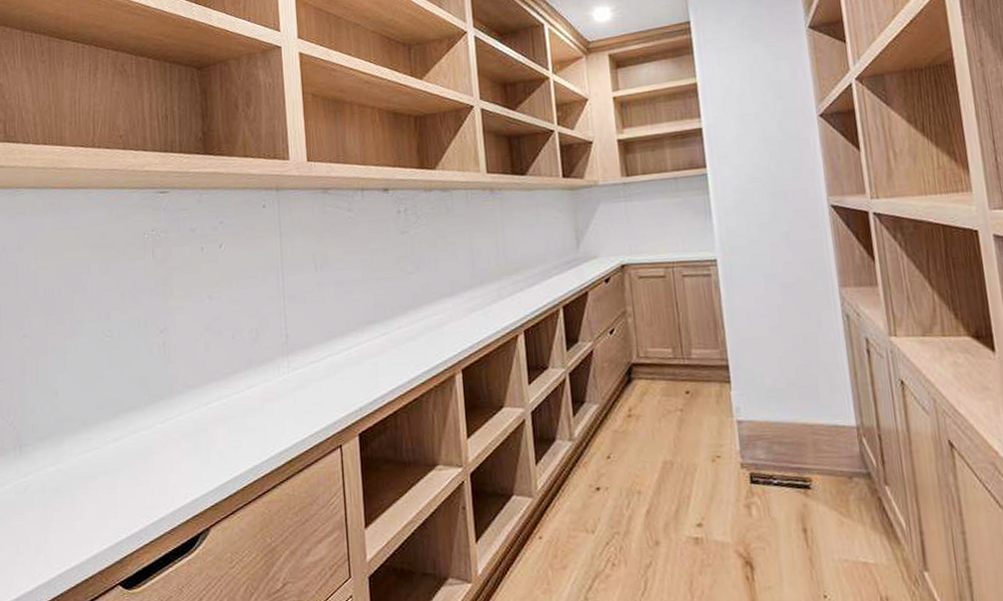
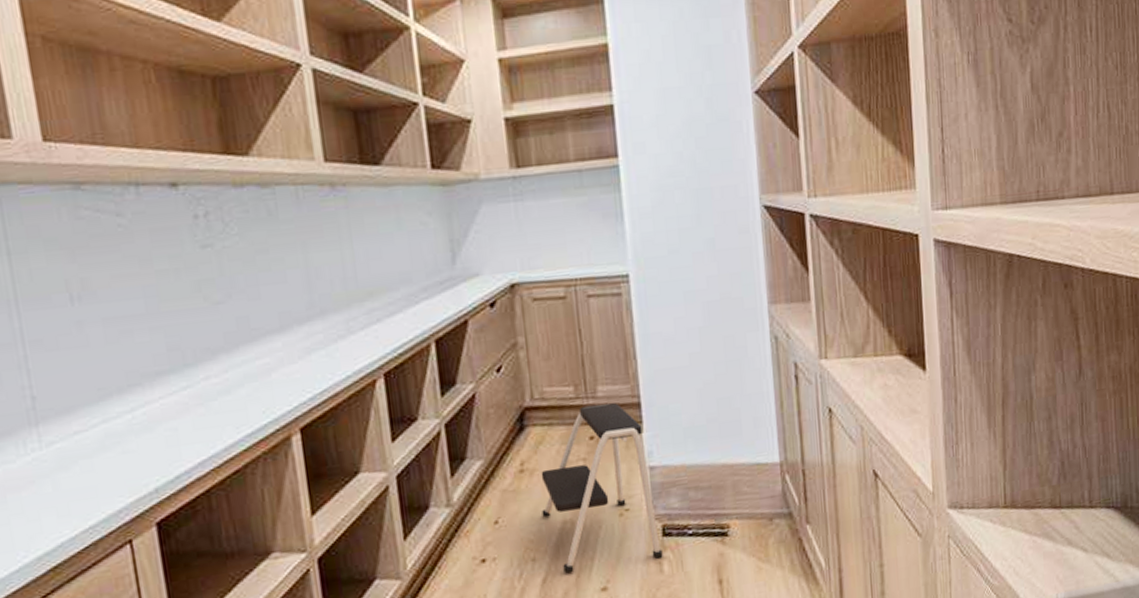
step stool: none [645,364,751,508] -> present [541,403,663,574]

